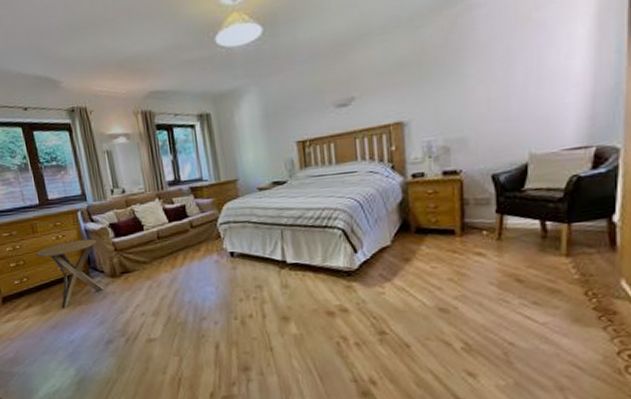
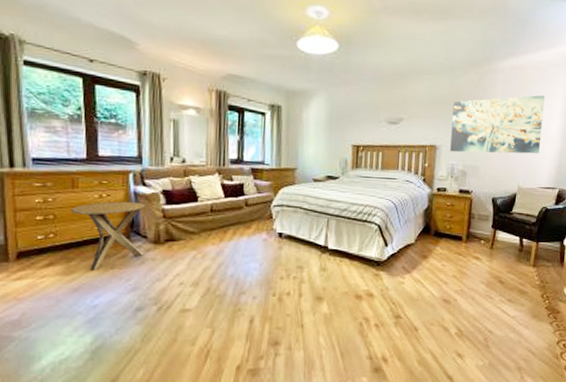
wall art: none [419,20,559,126] -> present [450,94,545,154]

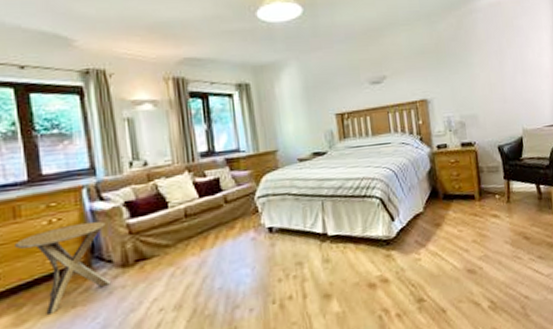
wall art: present [450,94,545,154] -> none [436,28,538,104]

